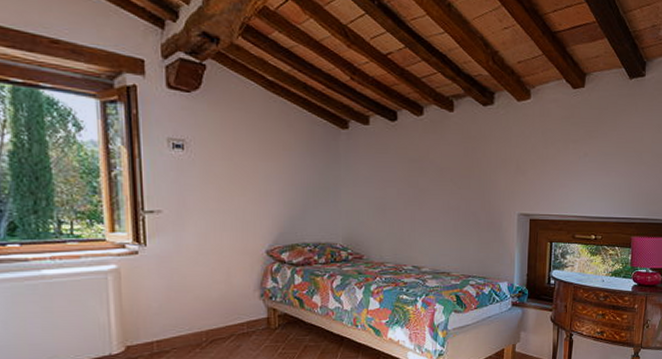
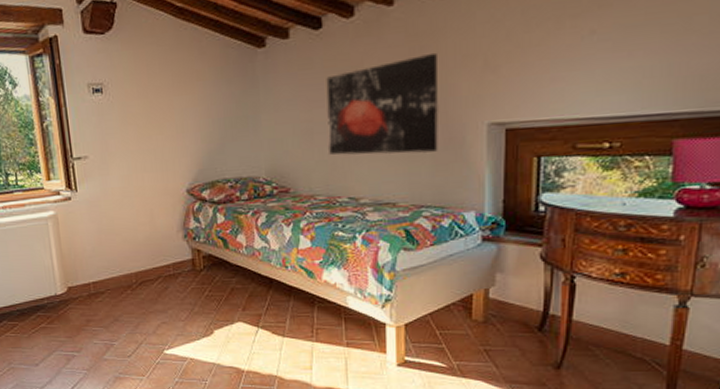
wall art: none [398,154,484,232] -> present [326,52,438,155]

